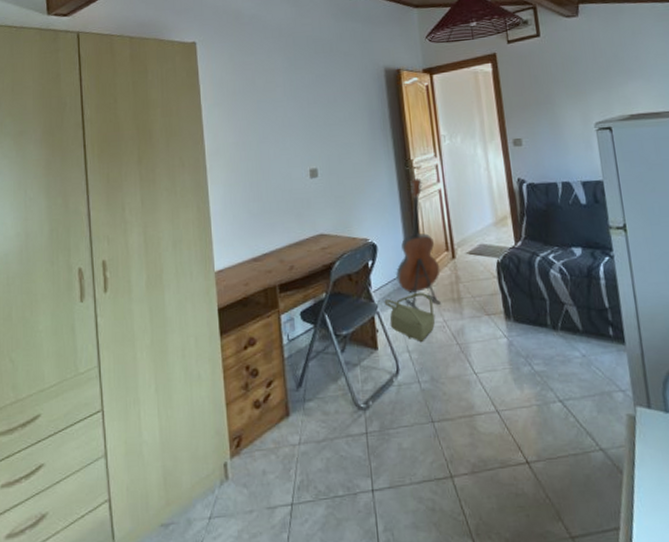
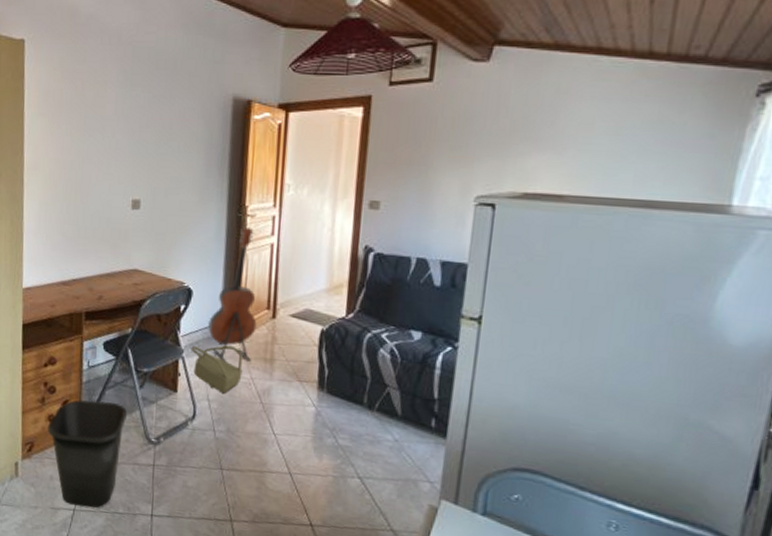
waste bin: none [254,374,334,499] -> present [48,399,128,508]

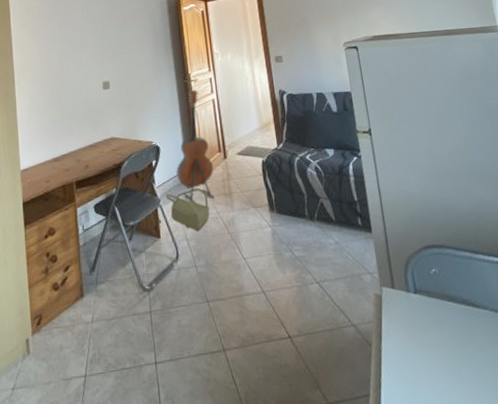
waste bin: present [48,399,128,508] -> none [53,259,122,371]

